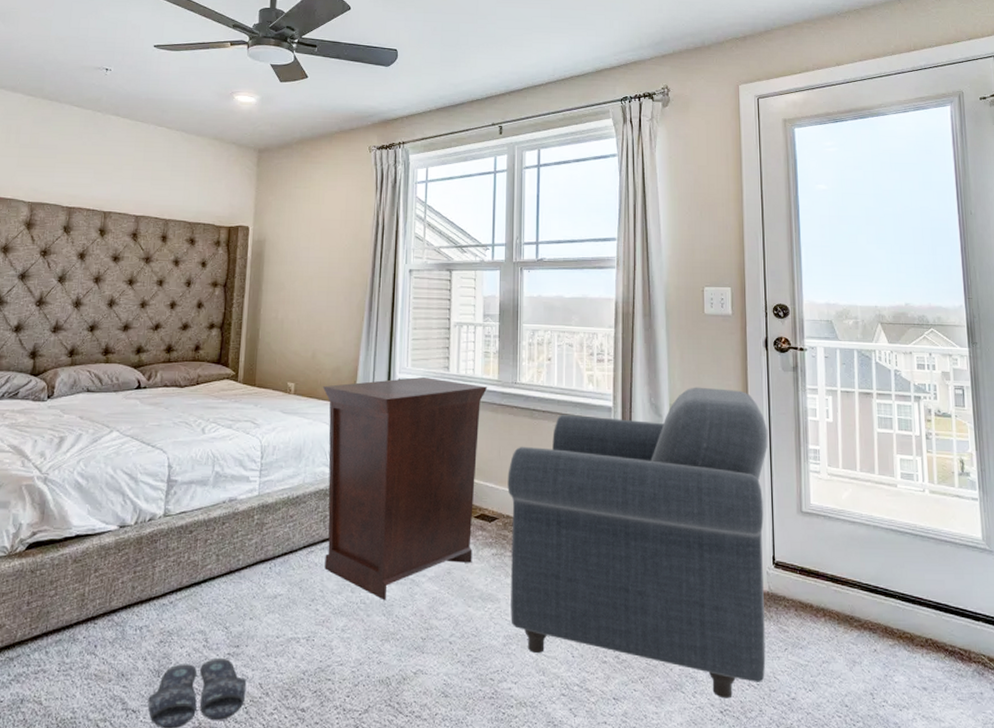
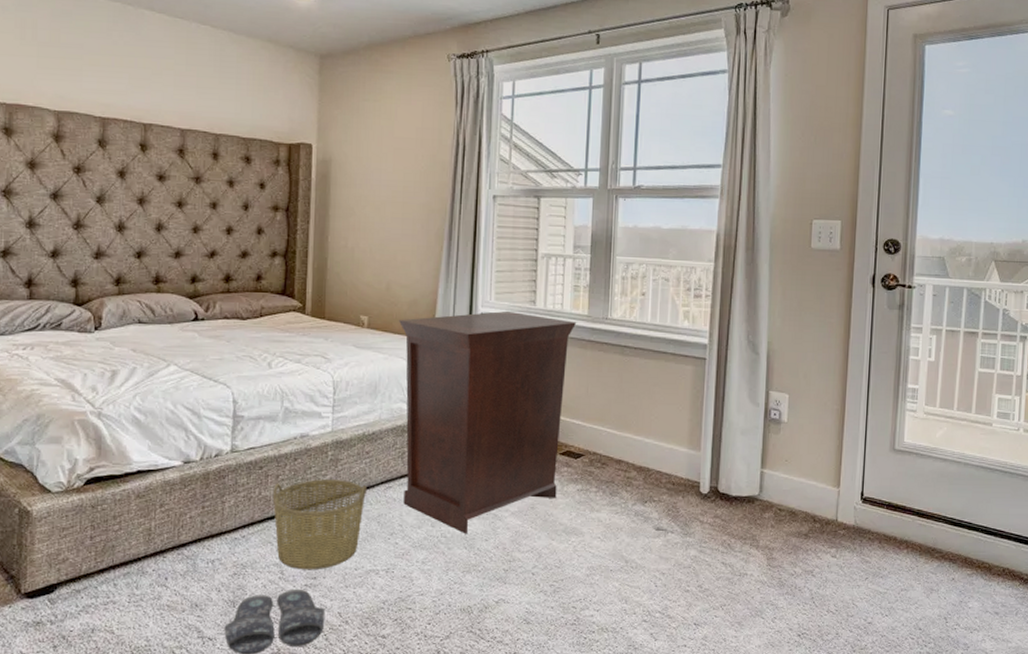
basket: none [200,543,290,637] -> present [272,478,366,569]
armchair: present [507,387,768,699] -> none [594,324,867,623]

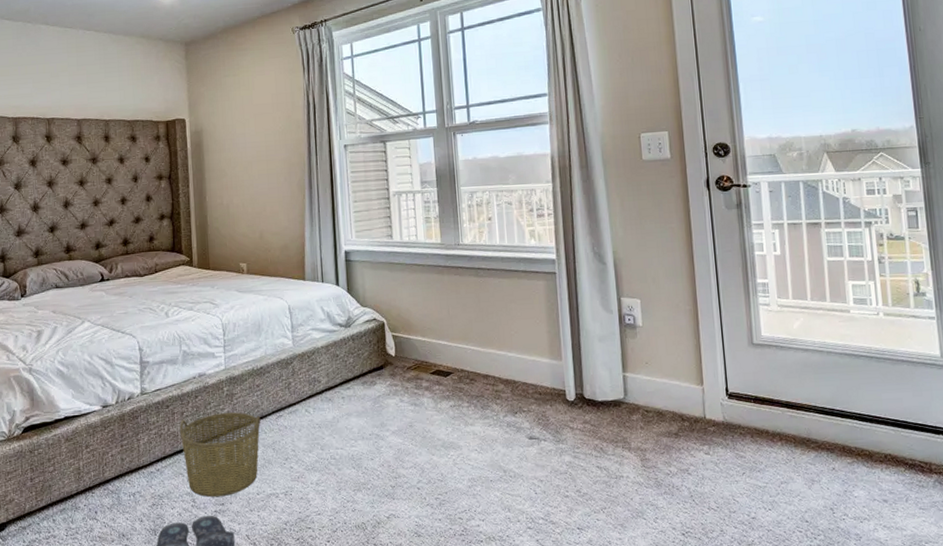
nightstand: present [398,310,577,534] -> none [273,246,432,455]

